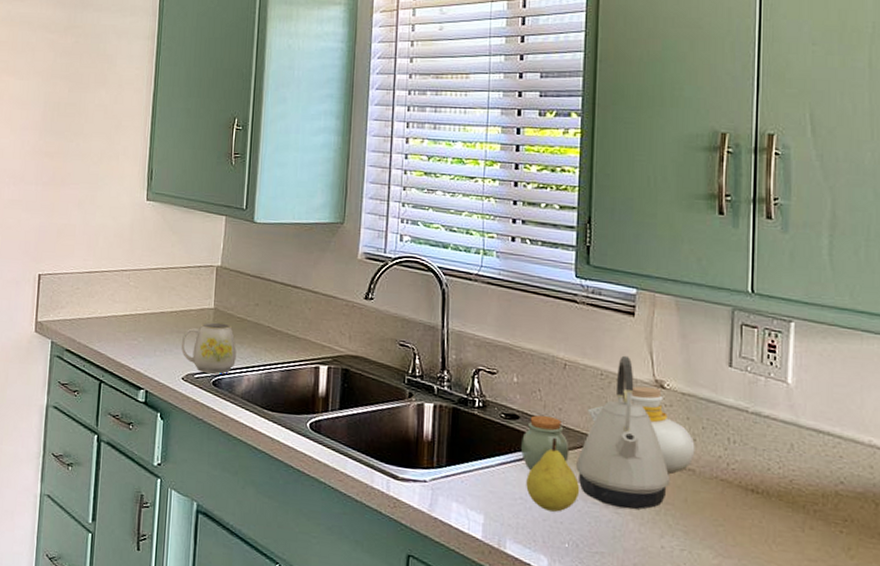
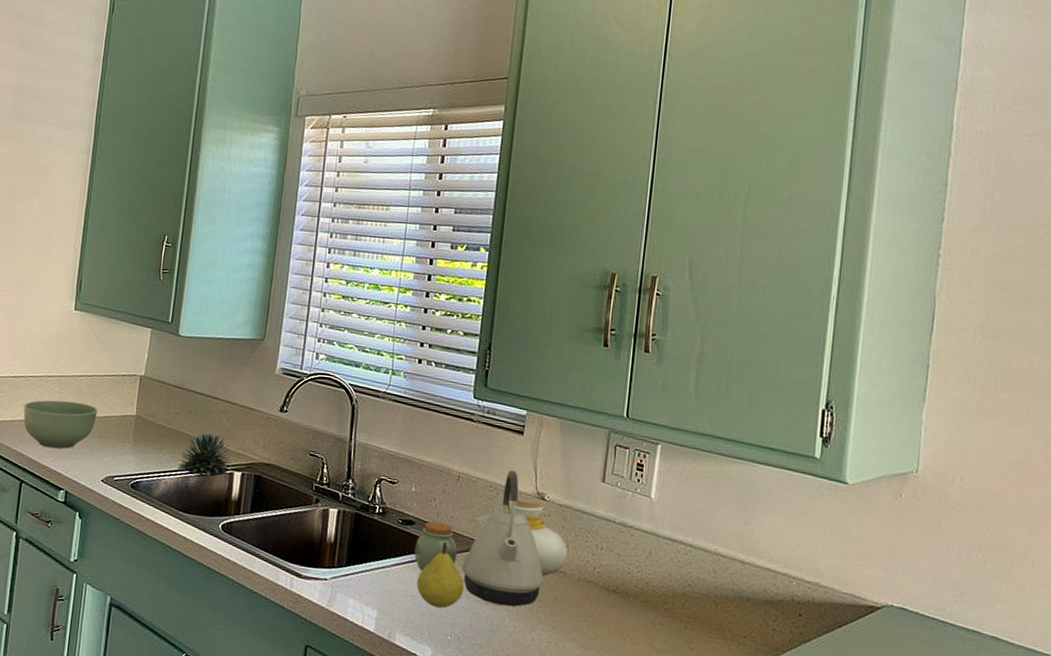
bowl: none [99,295,175,346] -> present [23,400,98,449]
mug: present [181,321,237,375] -> none [102,427,156,478]
succulent plant: none [260,324,317,371] -> present [178,433,232,477]

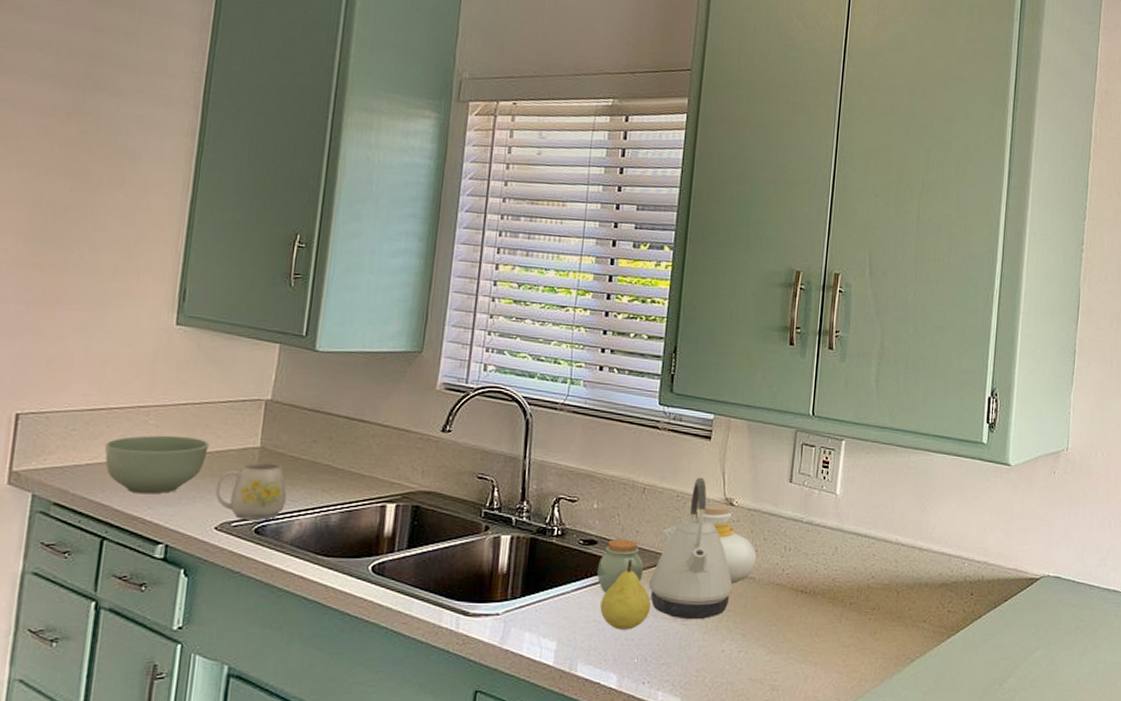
mug: none [102,427,156,478] -> present [215,462,287,521]
succulent plant: present [178,433,232,477] -> none [316,461,384,512]

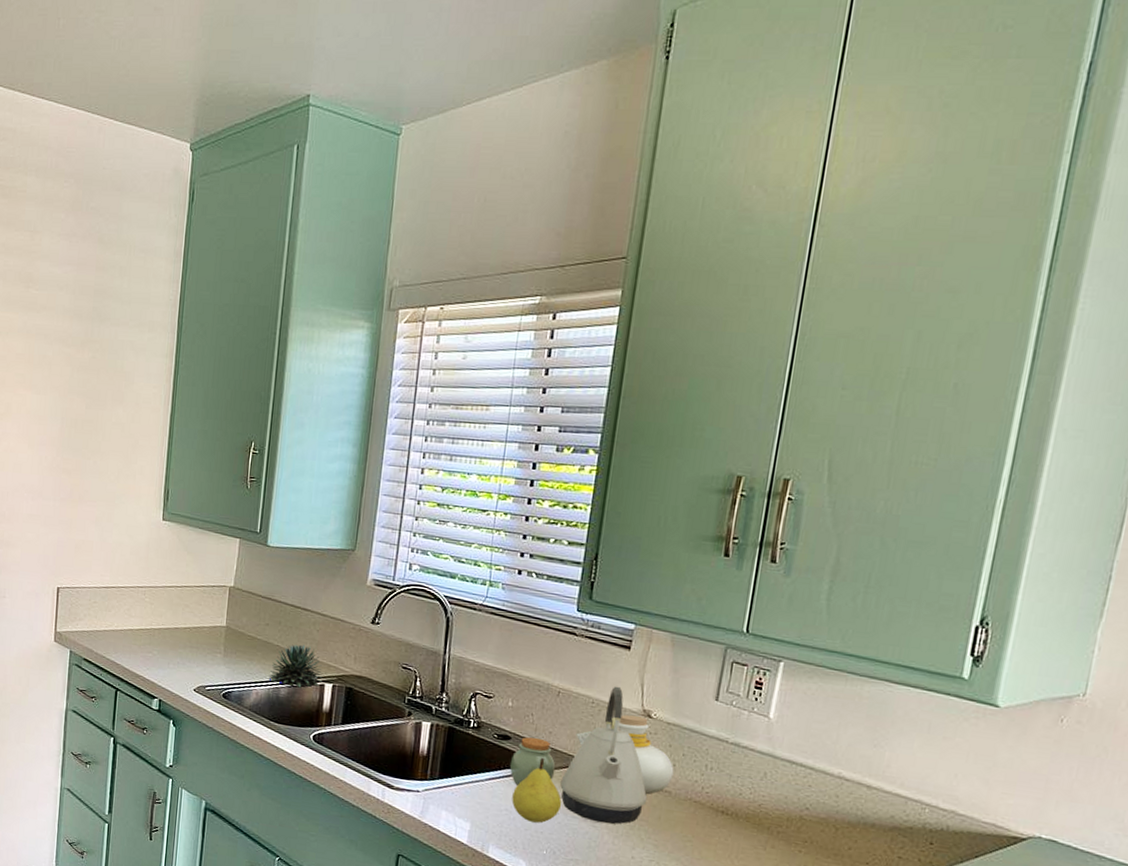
bowl: present [104,435,209,495] -> none [115,610,188,659]
mug: present [215,462,287,521] -> none [193,638,246,688]
succulent plant: none [316,461,384,512] -> present [269,644,323,688]

